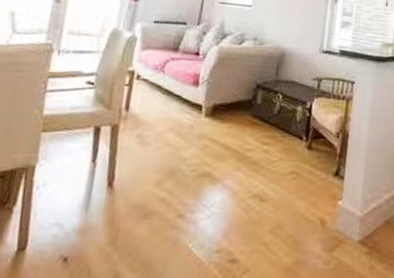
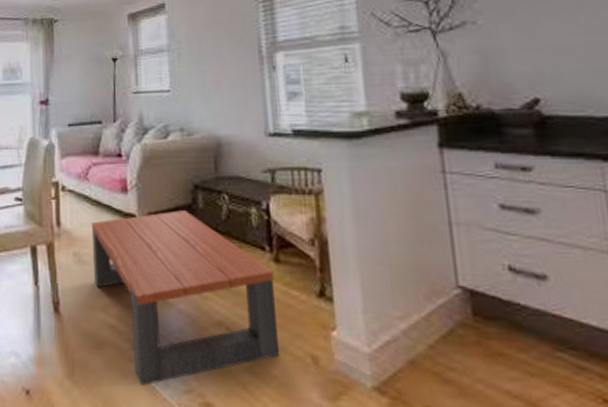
coffee table: none [153,104,306,248] -> present [91,210,280,386]

